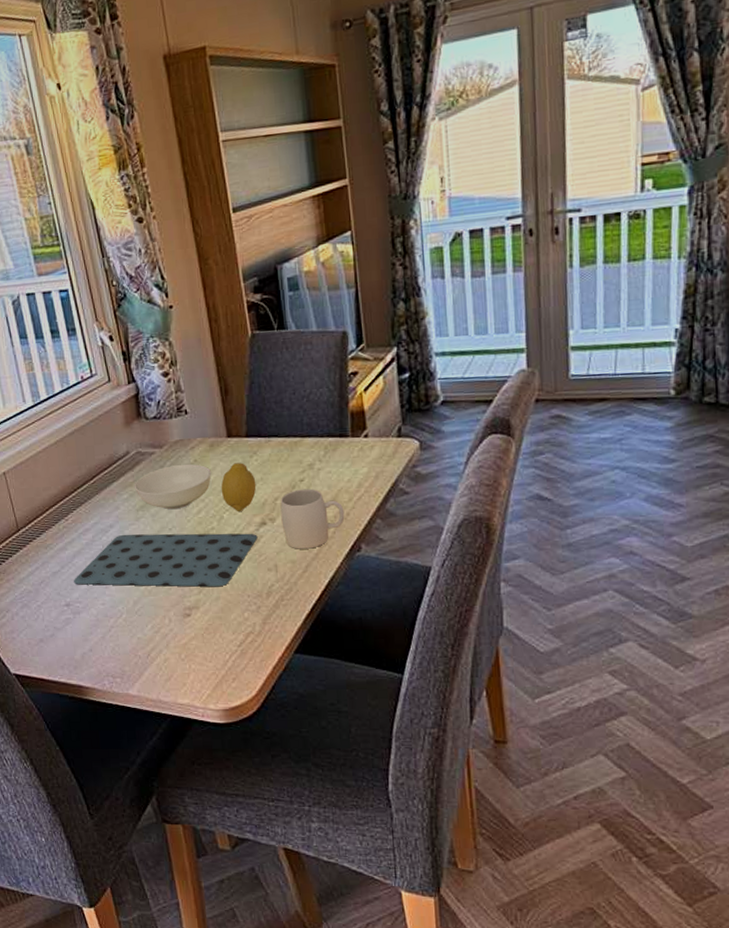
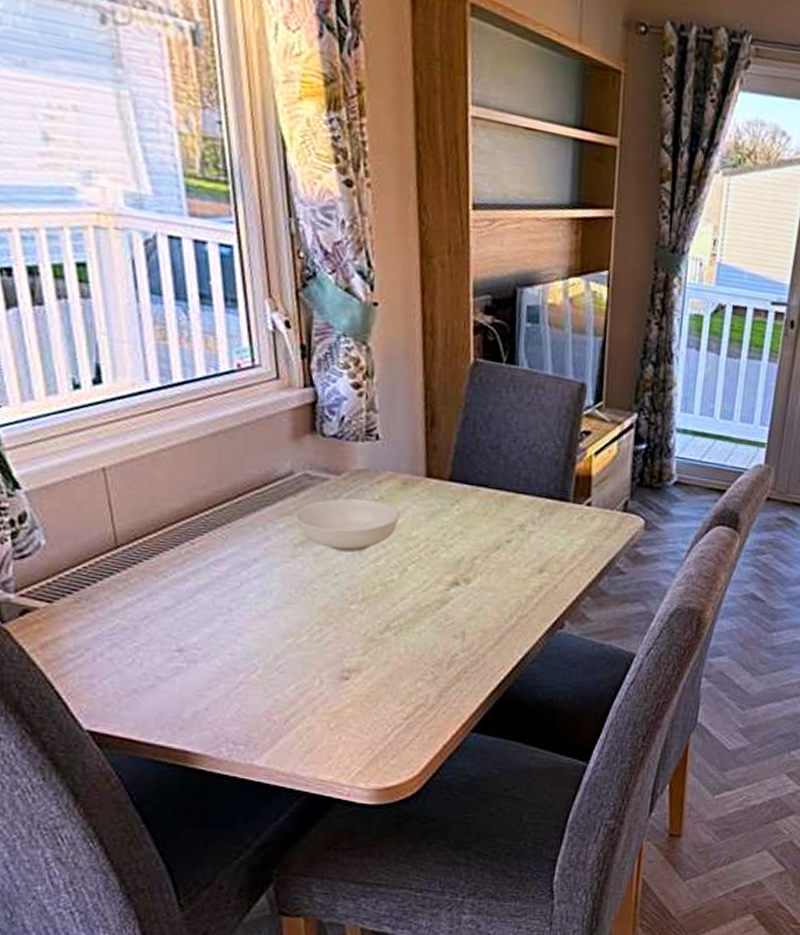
placemat: present [74,533,258,587] -> none [193,572,447,650]
fruit: present [221,463,257,511] -> none [409,509,454,566]
mug: present [280,488,345,549] -> none [477,550,552,619]

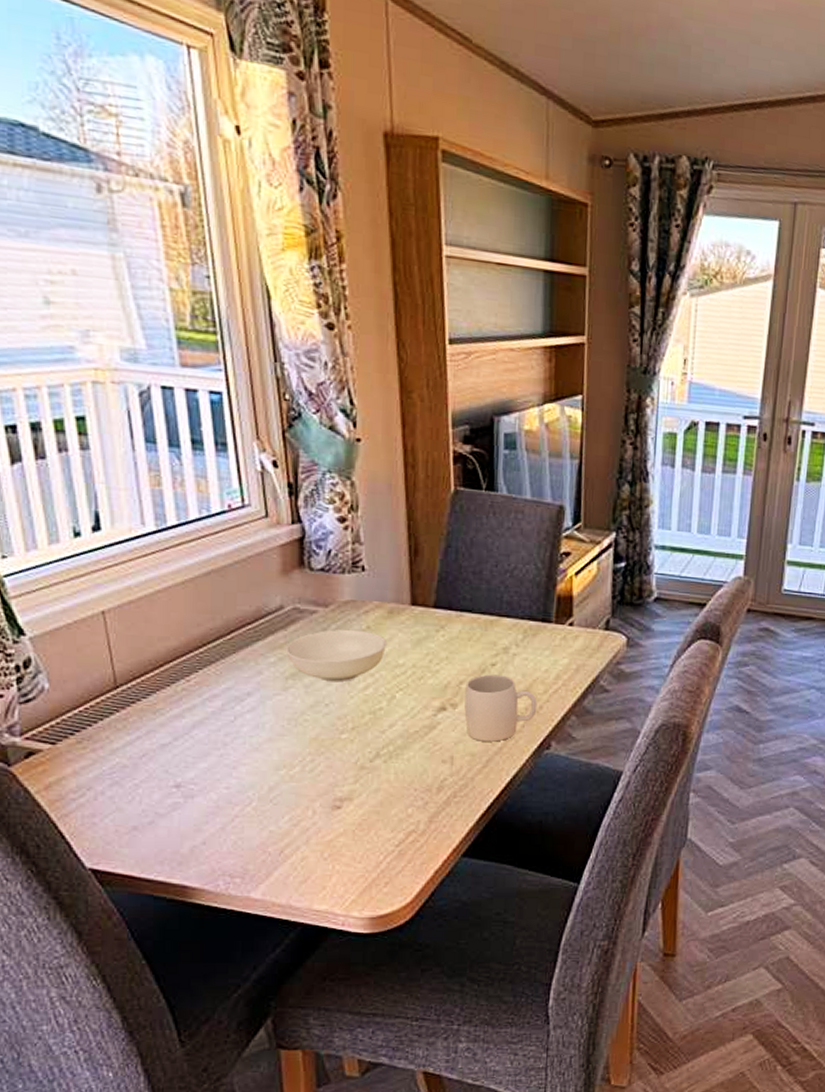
mug: none [477,550,552,619] -> present [463,674,537,742]

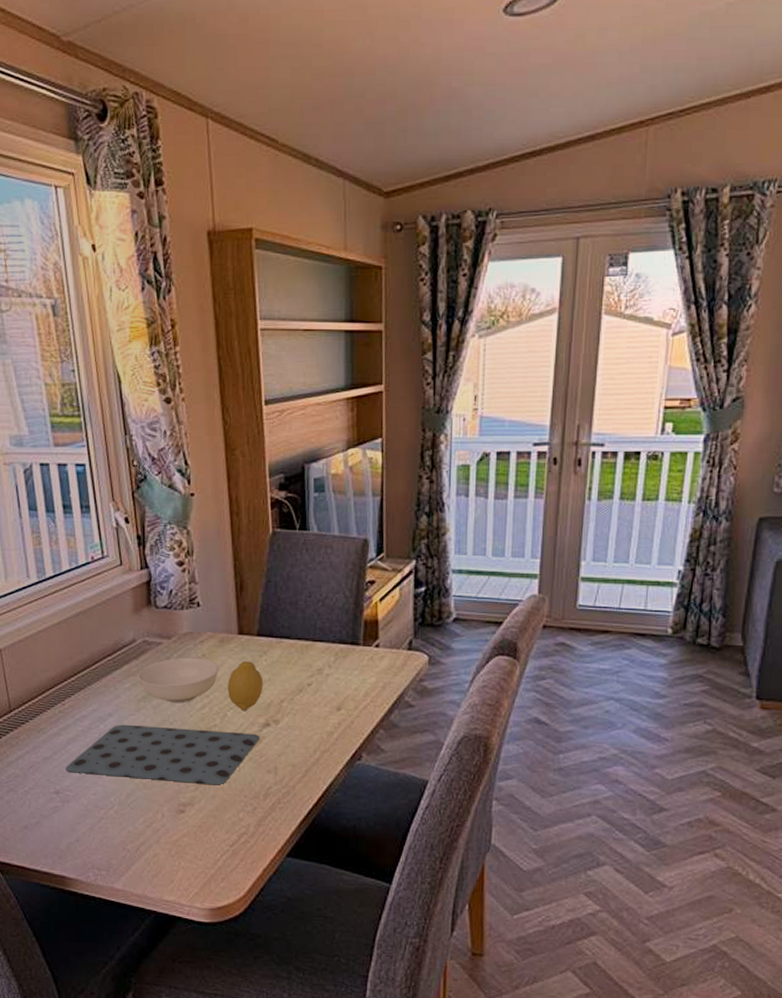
placemat: none [190,705,434,777] -> present [66,724,260,785]
fruit: none [396,636,440,692] -> present [227,661,264,710]
mug: present [463,674,537,742] -> none [284,693,349,754]

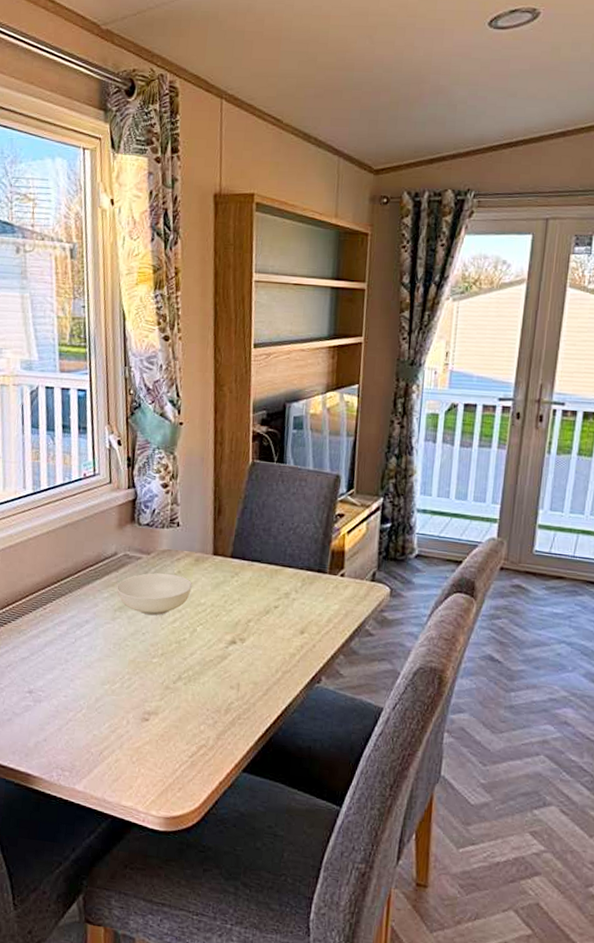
placemat: present [66,724,260,785] -> none [41,631,226,697]
fruit: present [227,661,264,710] -> none [198,580,233,627]

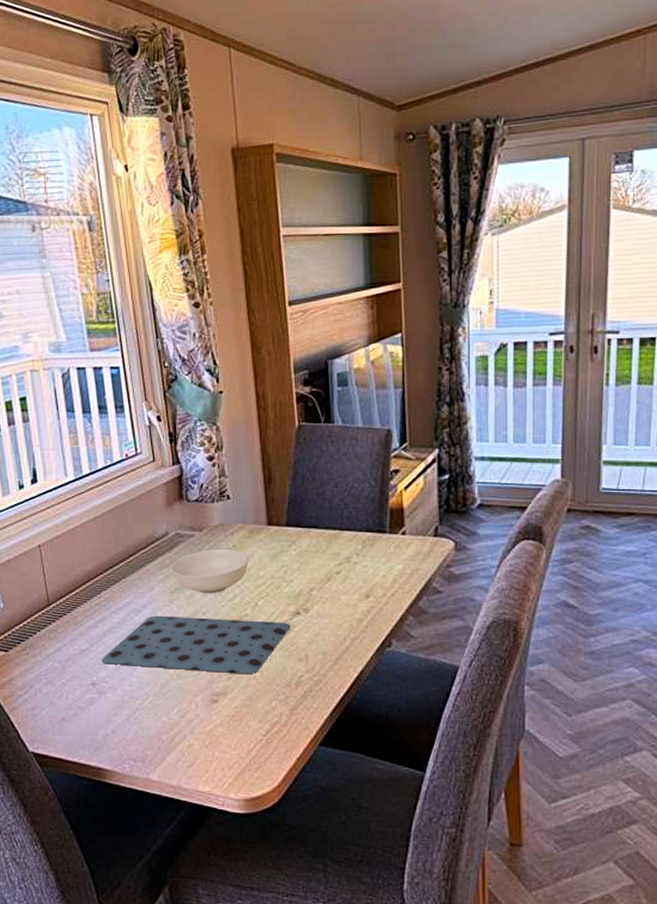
placemat: none [41,631,226,697] -> present [102,615,291,675]

